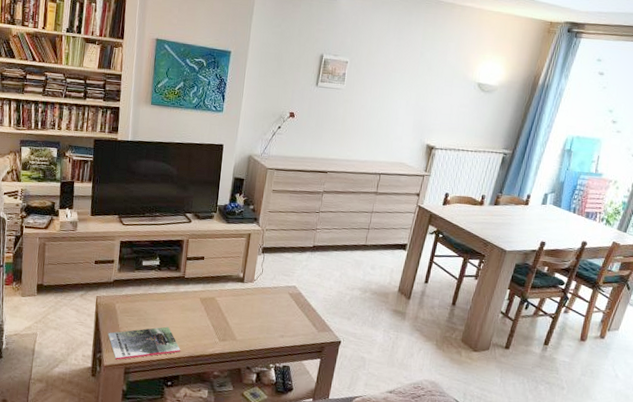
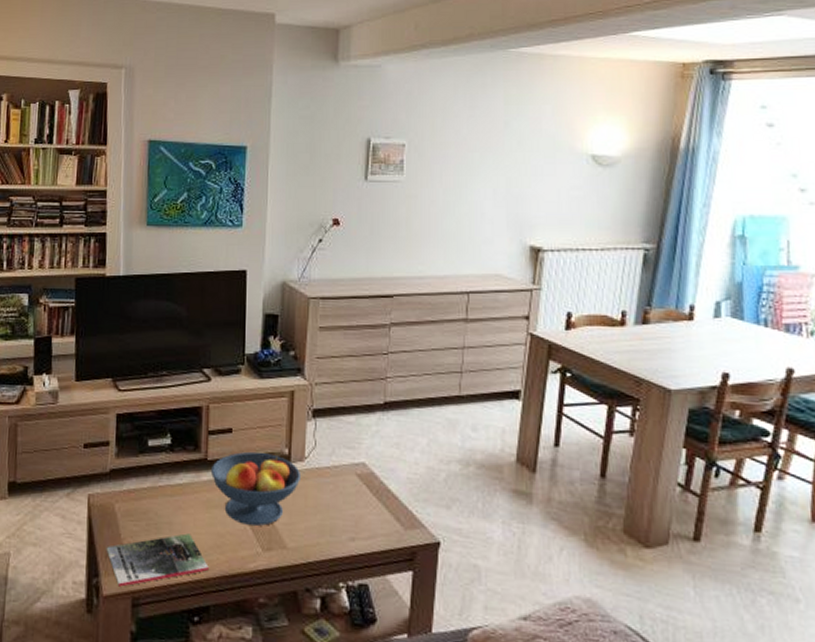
fruit bowl: none [186,273,250,324] -> present [210,451,300,526]

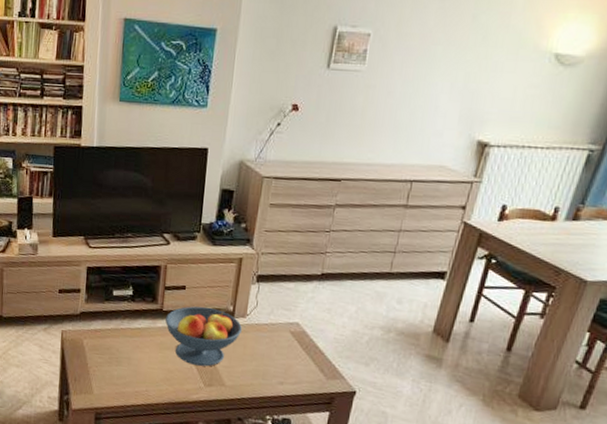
magazine: present [106,533,209,587] -> none [75,367,159,404]

